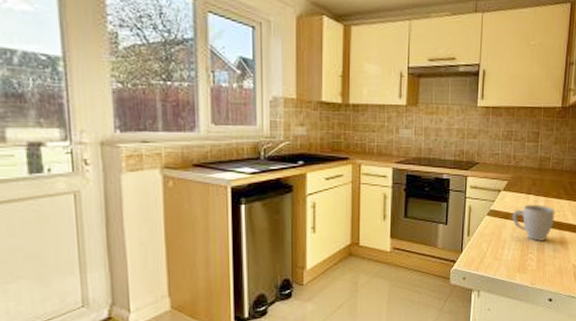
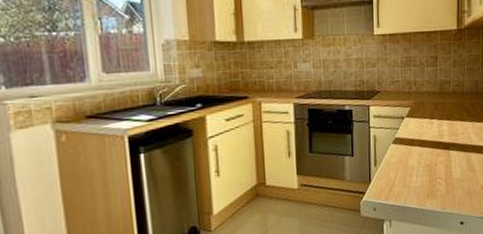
mug: present [512,205,555,241] -> none [417,128,460,165]

